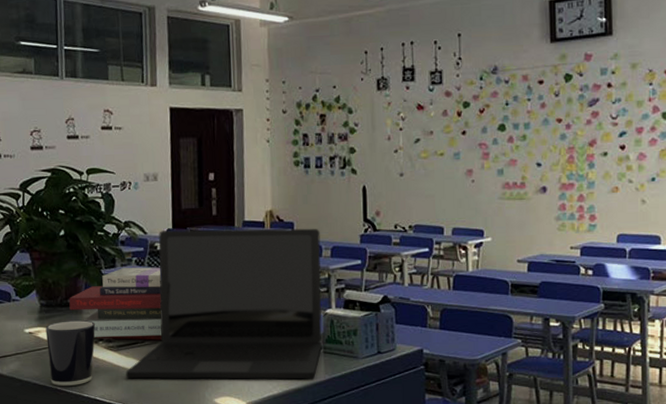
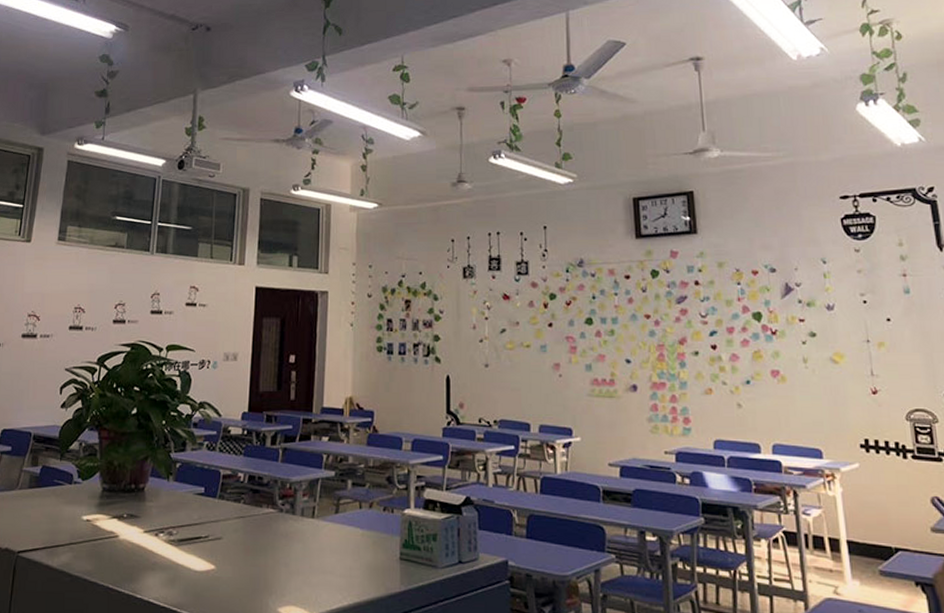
mug: present [45,320,96,387] -> none [102,508,158,585]
books: present [69,267,162,340] -> none [132,452,232,536]
laptop: present [125,228,322,380] -> none [184,413,401,590]

